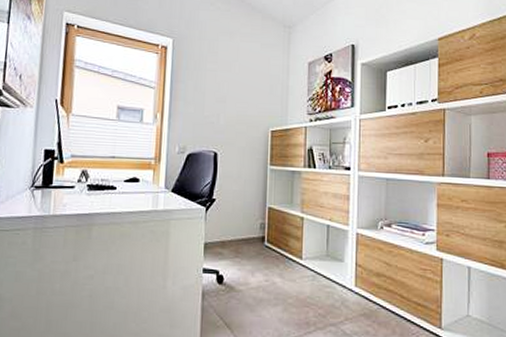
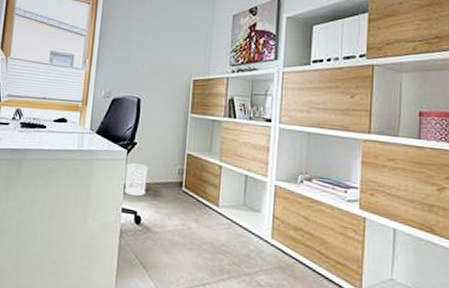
wastebasket: none [205,221,229,255] -> present [125,163,148,197]

